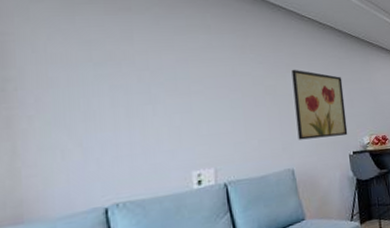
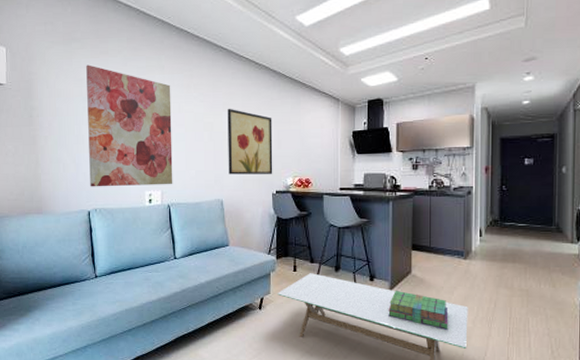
wall art: none [98,23,230,176] -> present [86,64,173,187]

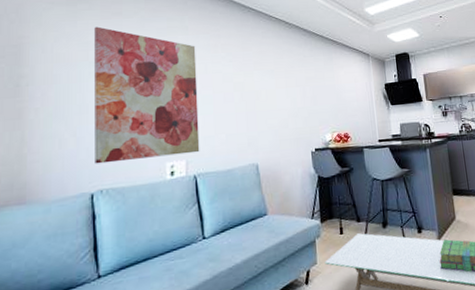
wall art: present [227,108,273,175] -> none [259,67,311,136]

